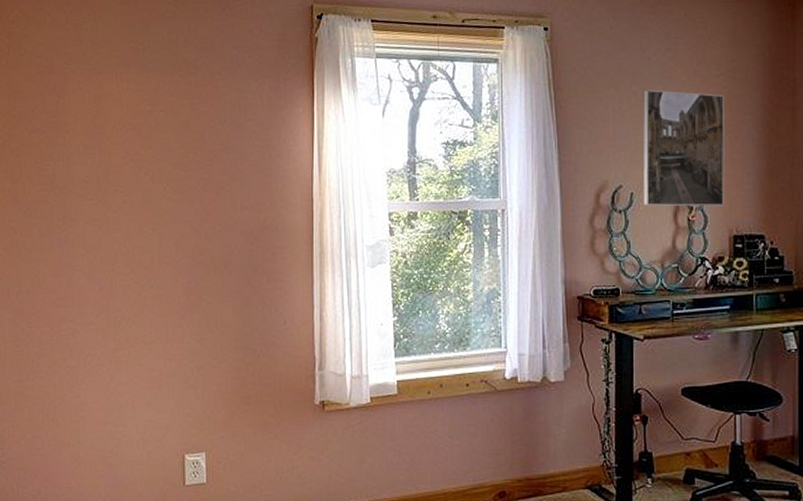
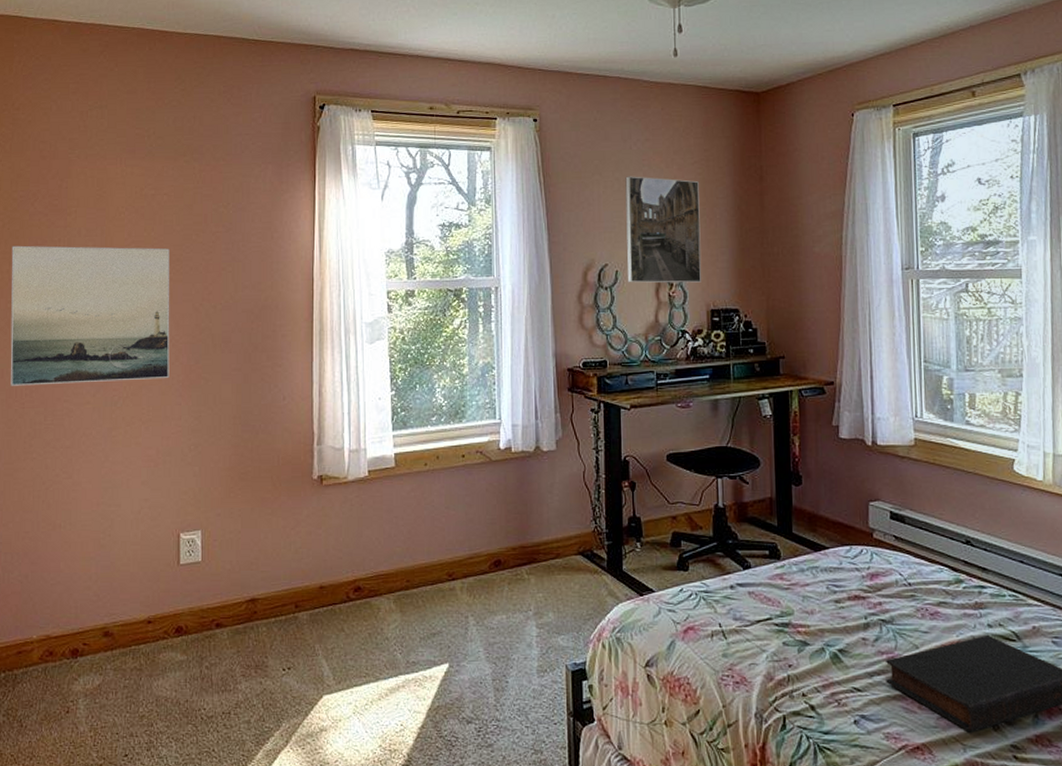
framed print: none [12,163,171,305] -> present [10,245,170,386]

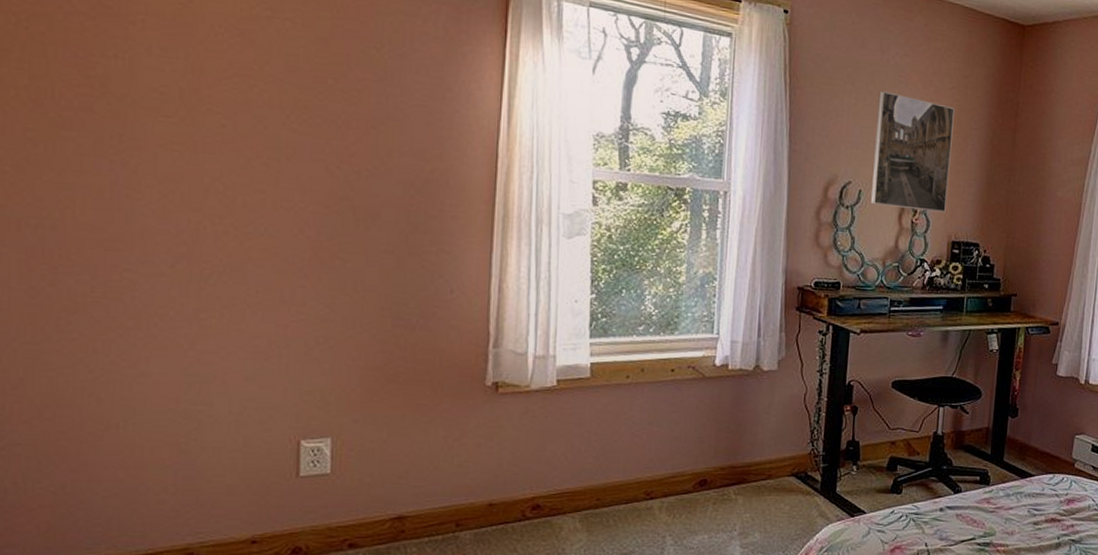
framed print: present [10,245,170,386] -> none [32,52,293,255]

